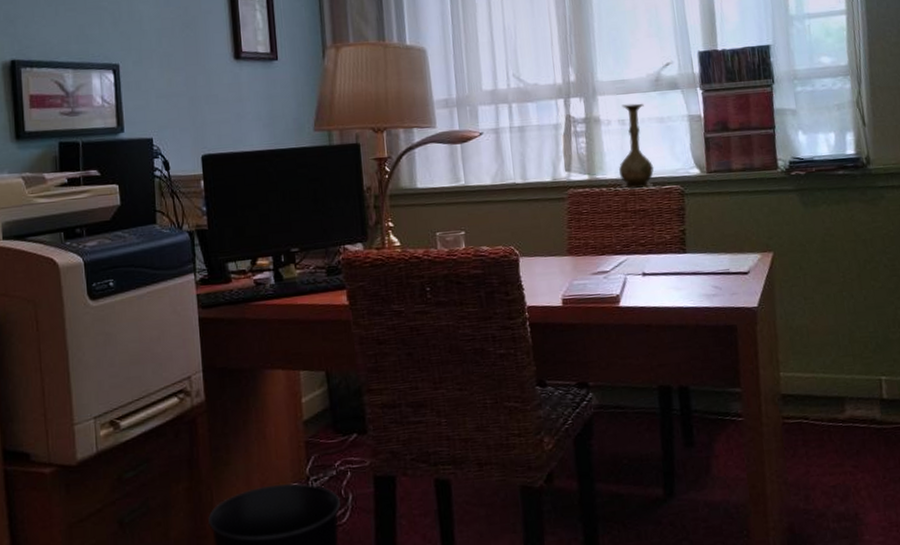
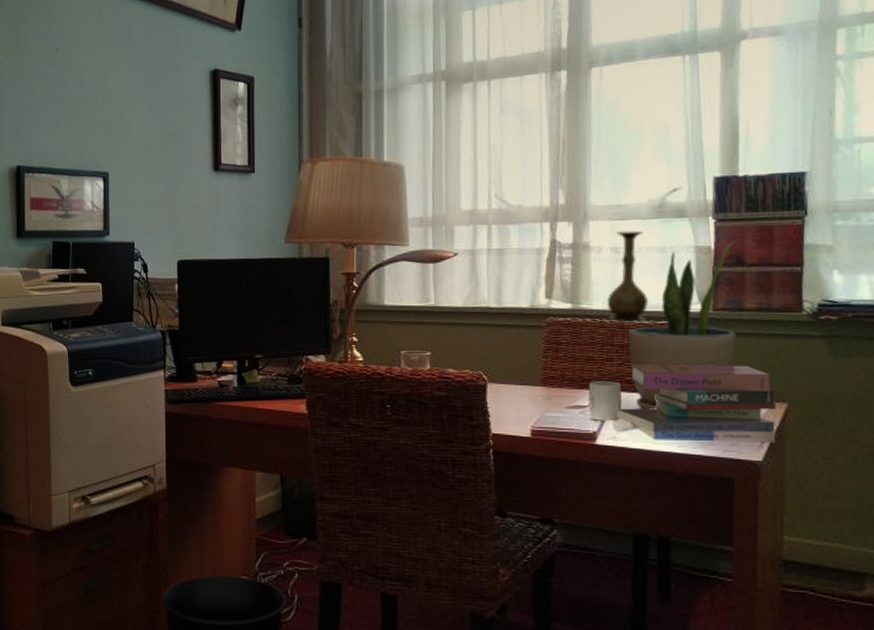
mug: none [609,245,639,285] -> present [587,381,622,422]
books: none [634,220,767,297] -> present [616,364,776,442]
potted plant: none [638,108,729,270] -> present [627,240,737,410]

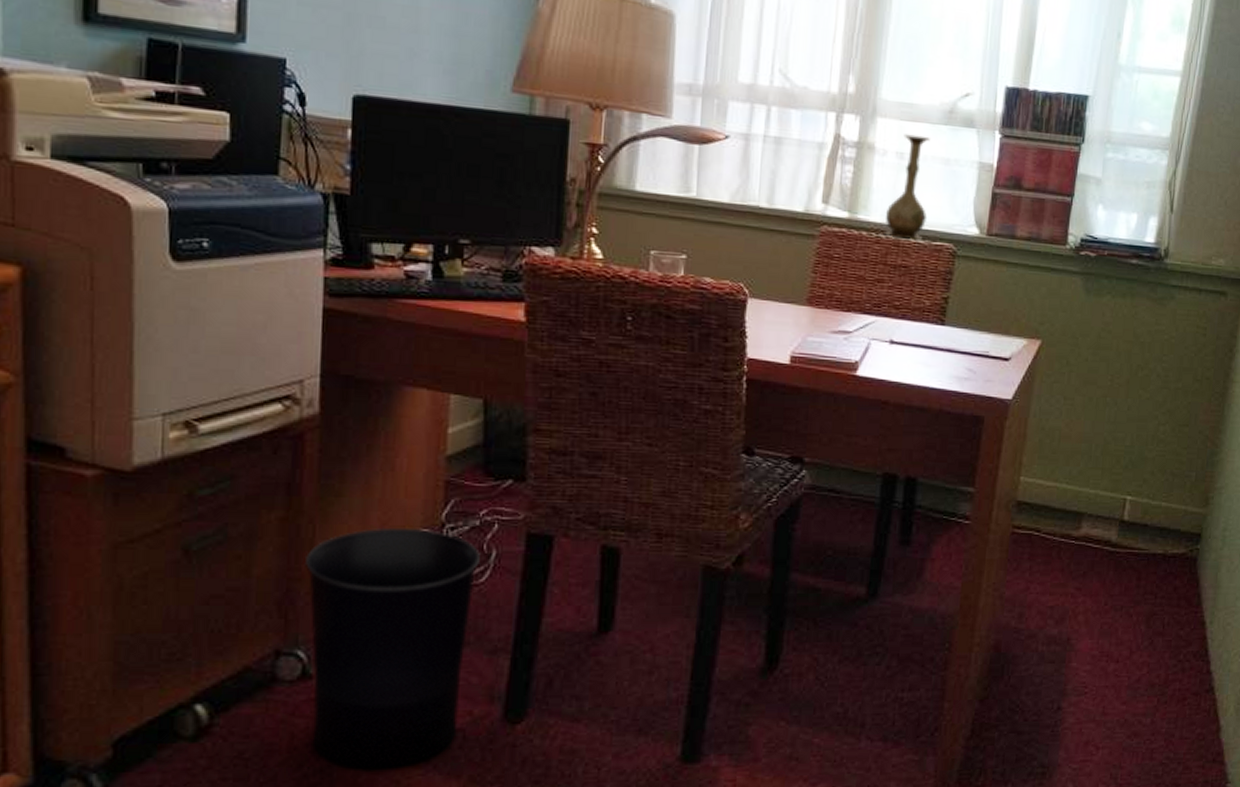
mug: present [587,381,622,422] -> none [853,304,889,351]
books: present [616,364,776,442] -> none [881,288,1032,380]
potted plant: present [627,240,737,410] -> none [900,160,1017,340]

